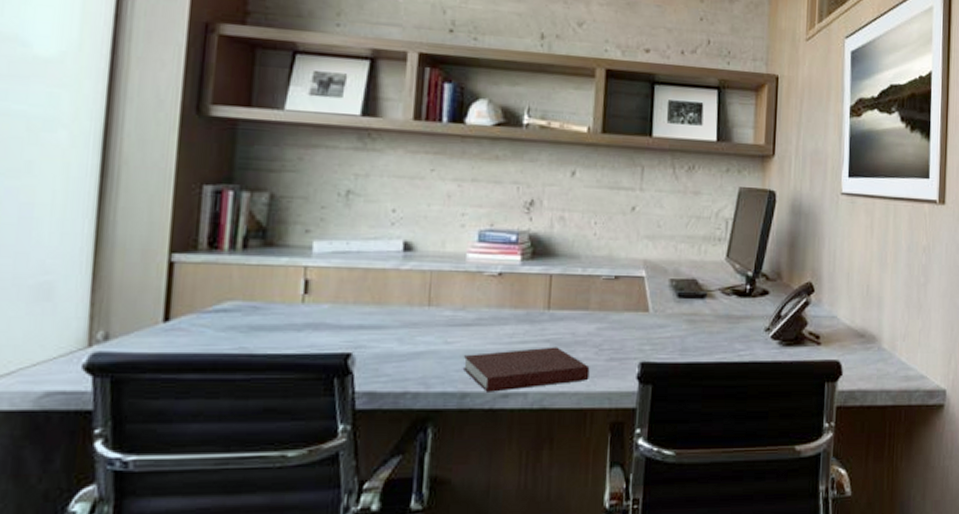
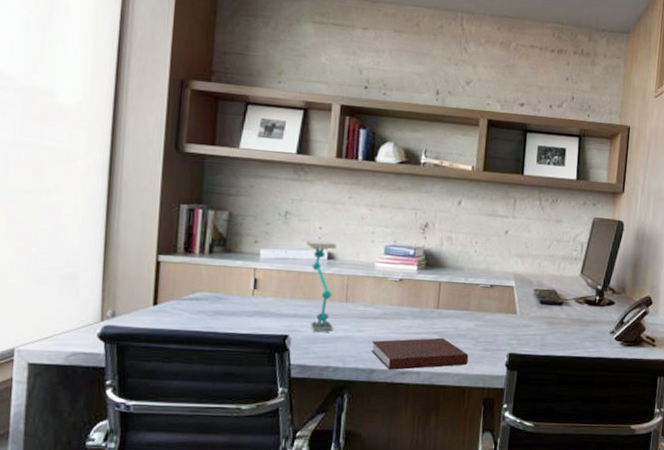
desk lamp: none [374,226,415,348] -> present [306,240,336,333]

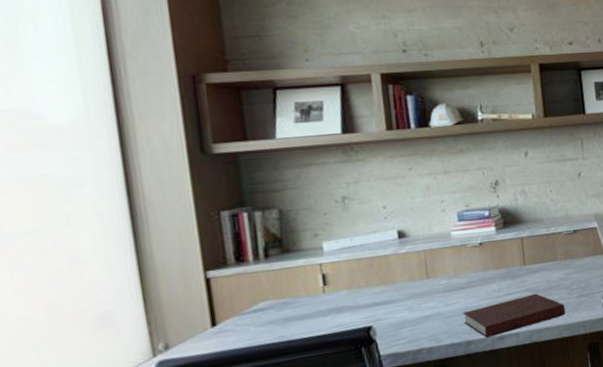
desk lamp: present [306,240,336,333] -> none [371,219,420,317]

